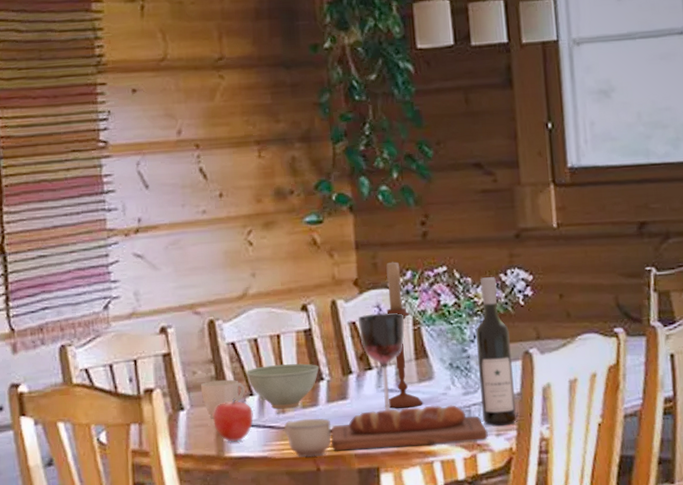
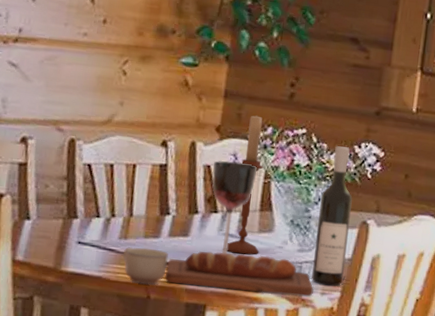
cup: present [200,379,245,418] -> none [50,196,93,232]
fruit: present [213,398,254,442] -> none [56,216,96,259]
bowl: present [246,363,320,409] -> none [96,191,168,236]

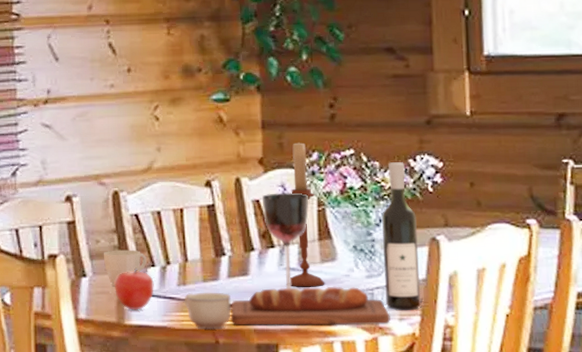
cup: none [50,196,93,232] -> present [103,249,147,286]
fruit: none [56,216,96,259] -> present [114,268,154,310]

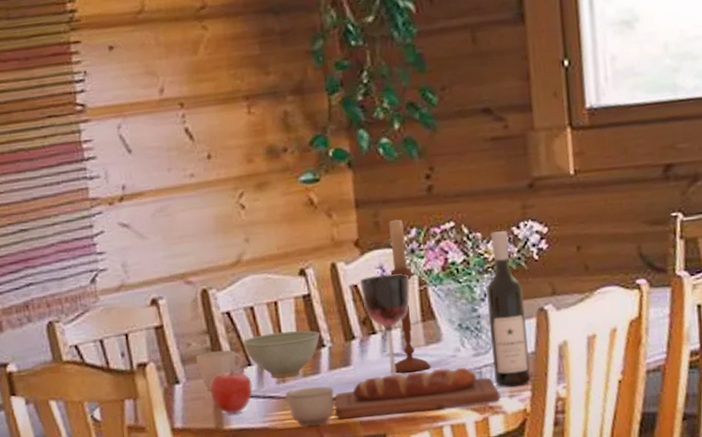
bowl: none [148,238,222,281] -> present [243,330,320,379]

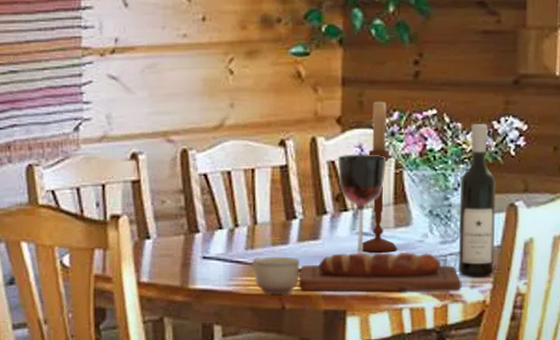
cup: present [195,350,243,390] -> none [168,211,214,249]
fruit: present [210,368,253,414] -> none [179,230,221,274]
bowl: present [243,330,320,379] -> none [216,200,293,245]

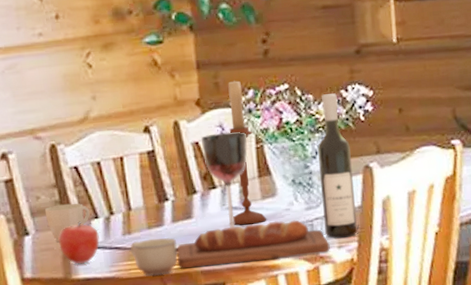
cup: none [168,211,214,249] -> present [44,203,90,242]
fruit: none [179,230,221,274] -> present [58,221,100,264]

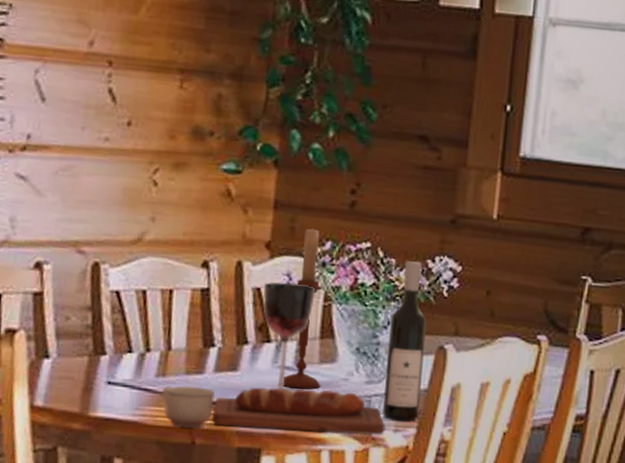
cup: present [44,203,90,242] -> none [72,330,124,371]
fruit: present [58,221,100,264] -> none [81,352,129,401]

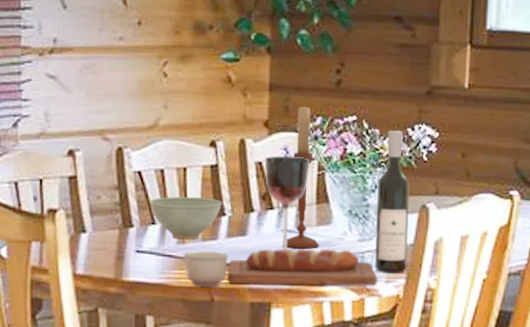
bowl: none [127,322,212,373] -> present [150,197,223,240]

